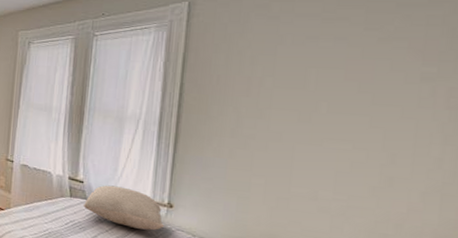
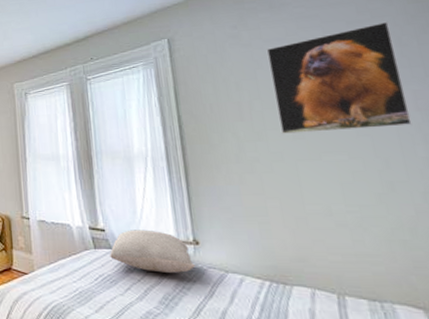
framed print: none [286,7,447,124] -> present [266,21,413,134]

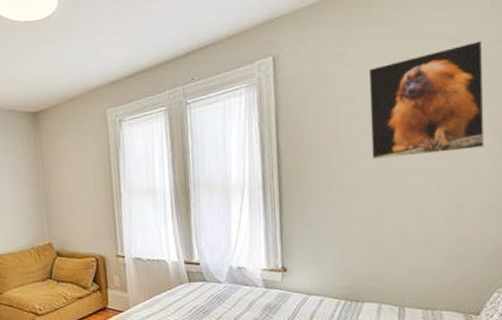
pillow: present [110,229,196,273] -> none [204,260,283,300]

